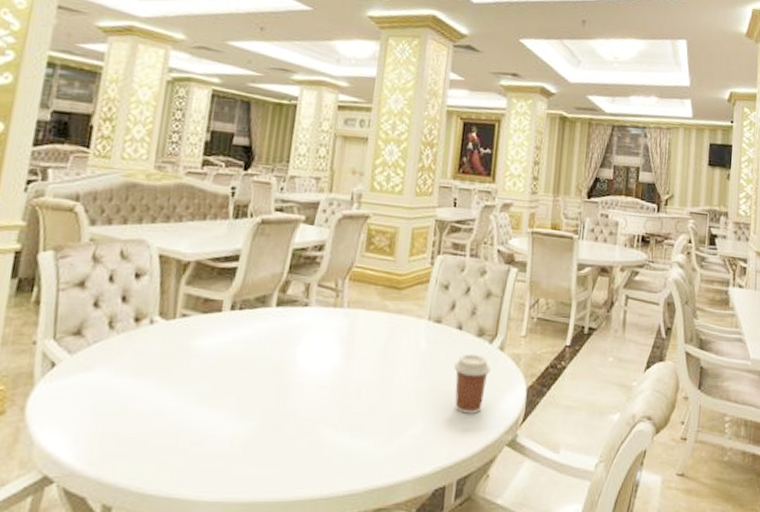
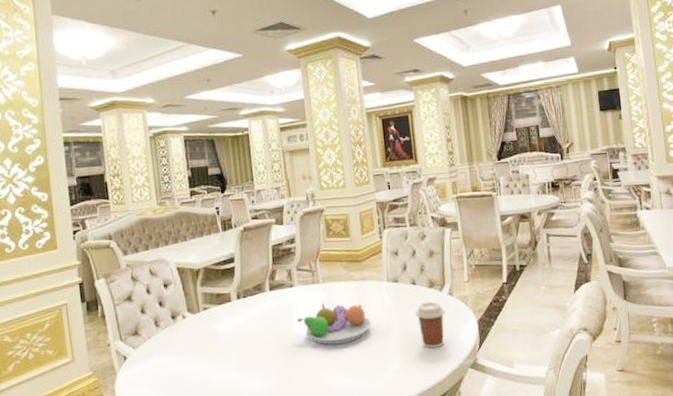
fruit bowl: none [302,334,397,391] -> present [297,303,371,345]

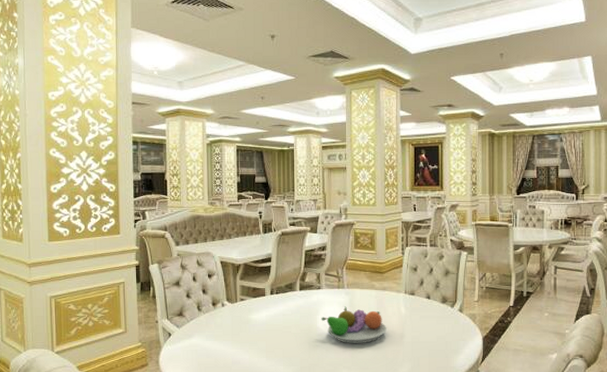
coffee cup: present [415,301,445,348] -> none [427,316,454,357]

